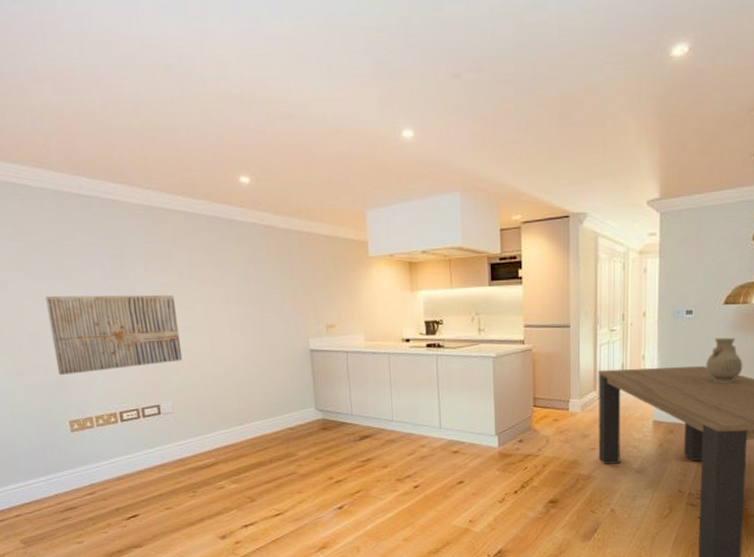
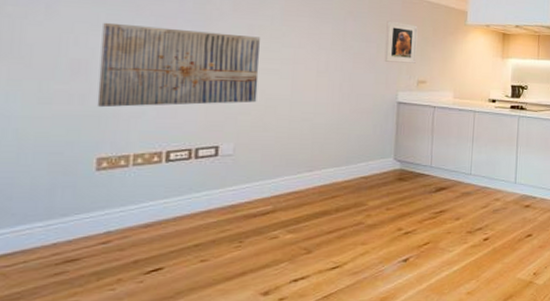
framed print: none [287,262,322,308] -> present [384,20,418,63]

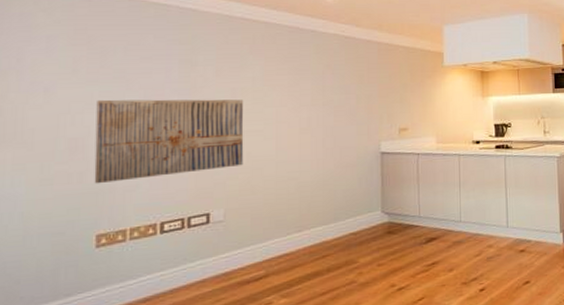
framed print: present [384,20,418,63] -> none [364,70,396,112]

